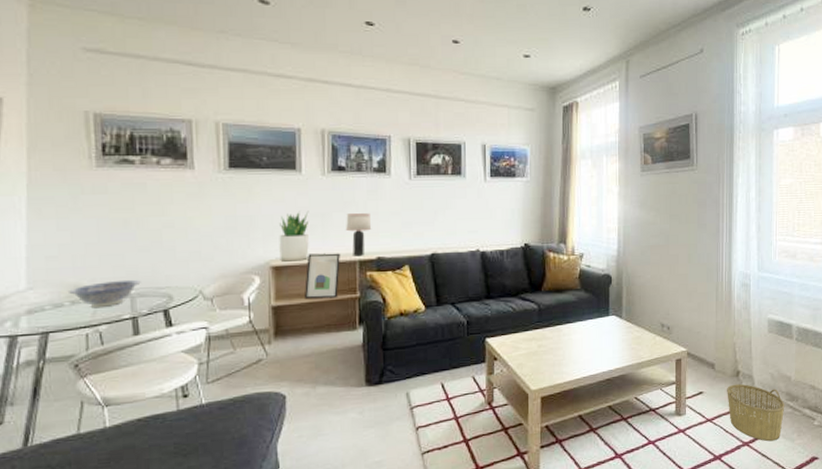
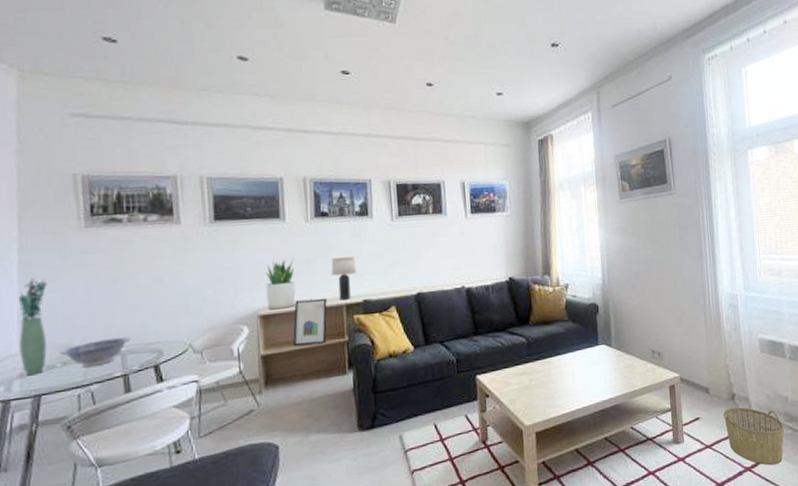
vase: none [26,215,56,313] -> present [18,278,47,376]

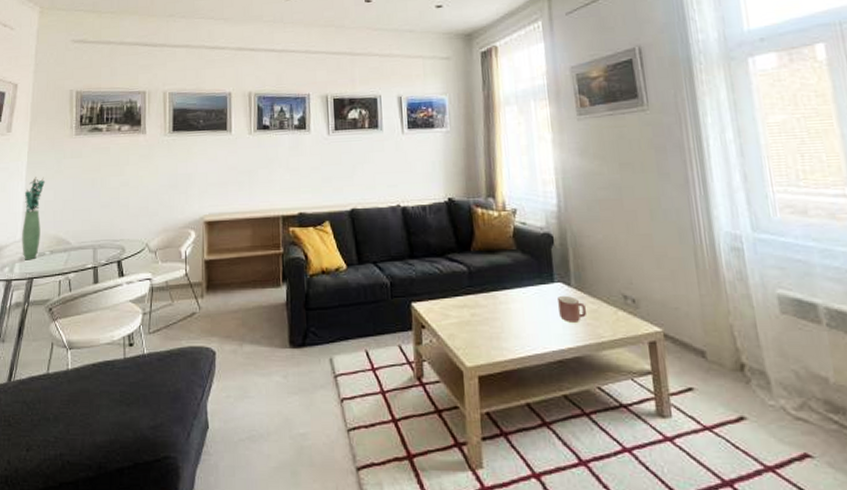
decorative bowl: present [60,336,131,367] -> none [50,232,102,257]
planter: present [265,258,296,310] -> none [212,168,238,217]
picture frame: present [293,298,328,346] -> none [233,208,266,254]
table lamp: present [331,257,357,300] -> none [270,169,294,212]
mug: none [601,355,623,379] -> present [558,295,586,324]
basket: present [723,407,785,466] -> none [728,381,826,470]

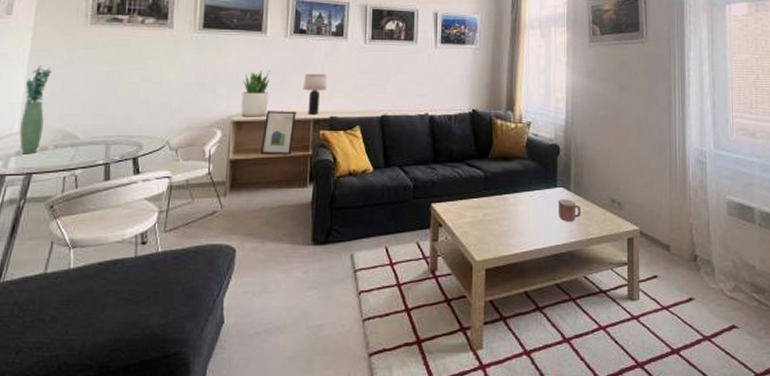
planter: none [212,168,238,217] -> present [241,70,271,117]
picture frame: none [233,208,266,254] -> present [261,111,297,155]
table lamp: none [270,169,294,212] -> present [303,74,327,115]

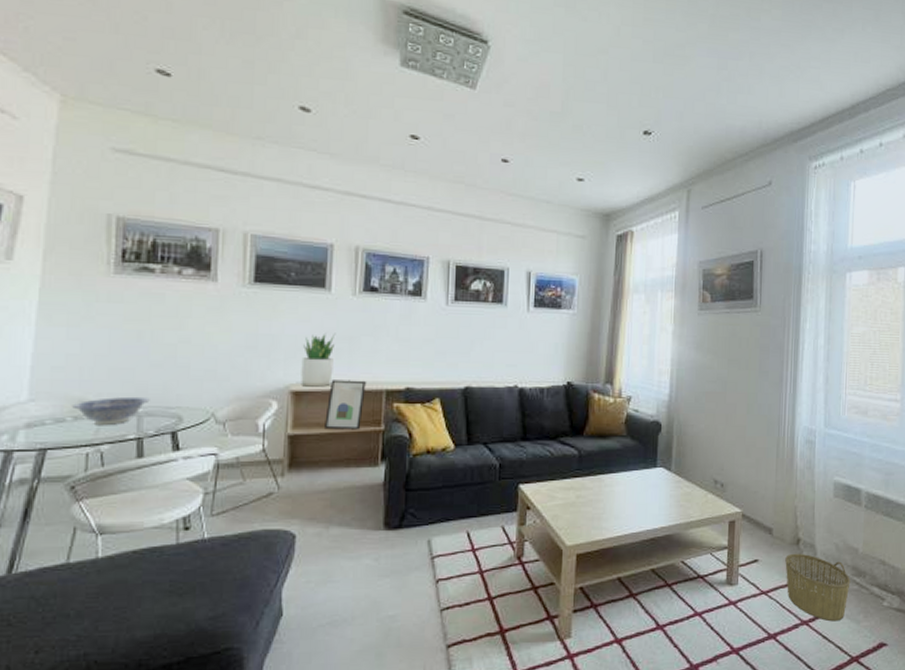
vase: present [19,66,51,155] -> none [29,322,66,427]
decorative bowl: none [54,127,116,152] -> present [72,396,150,425]
table lamp: present [303,74,327,115] -> none [375,338,402,385]
mug: present [559,198,580,223] -> none [657,479,681,505]
basket: none [684,269,750,338] -> present [785,553,851,622]

